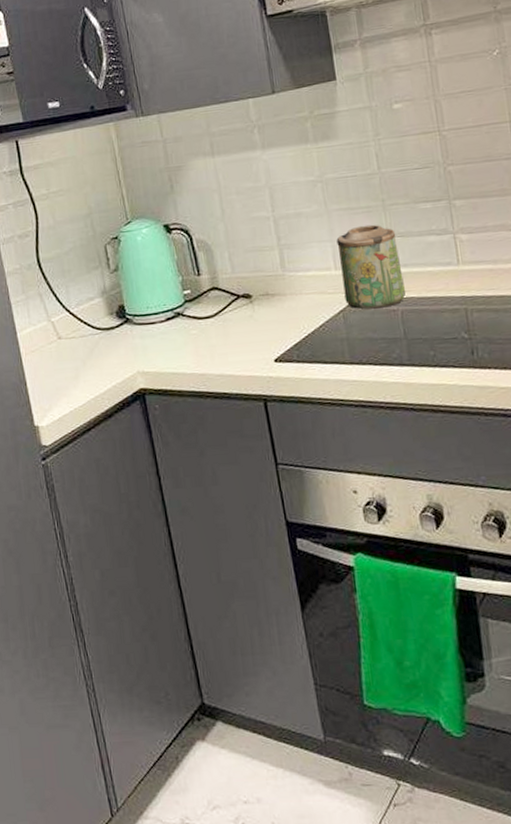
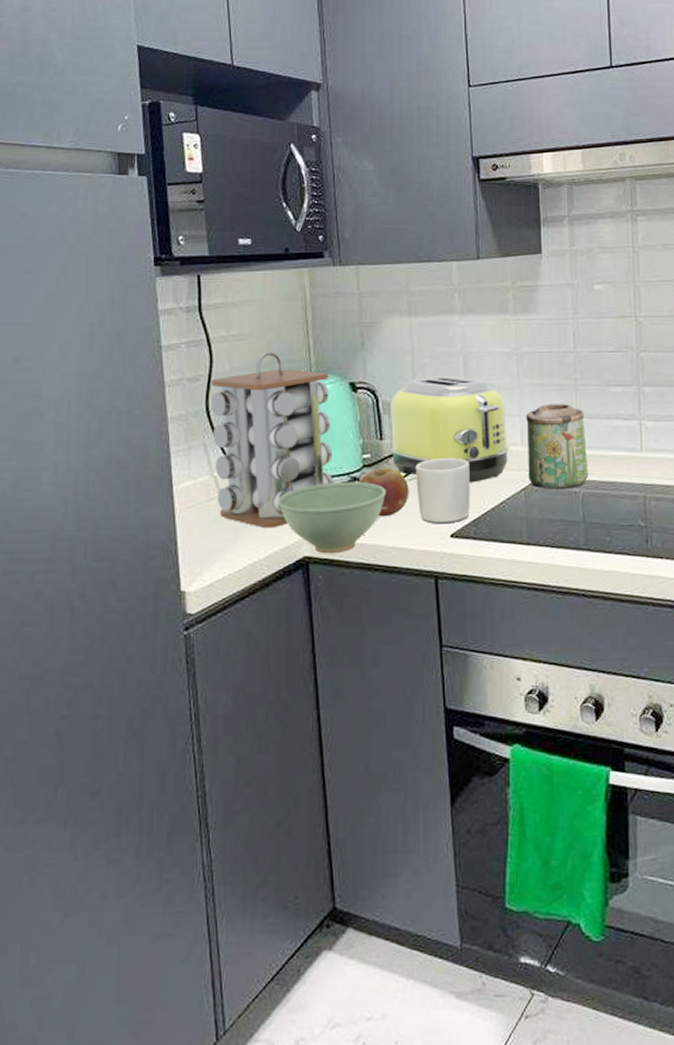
spice rack: none [39,203,160,366] -> present [211,351,334,529]
bowl: none [110,316,209,385] -> present [278,481,386,554]
fruit: none [181,300,231,348] -> present [358,467,409,517]
toaster: none [204,208,324,309] -> present [390,376,510,483]
mug: none [233,286,291,351] -> present [415,458,470,524]

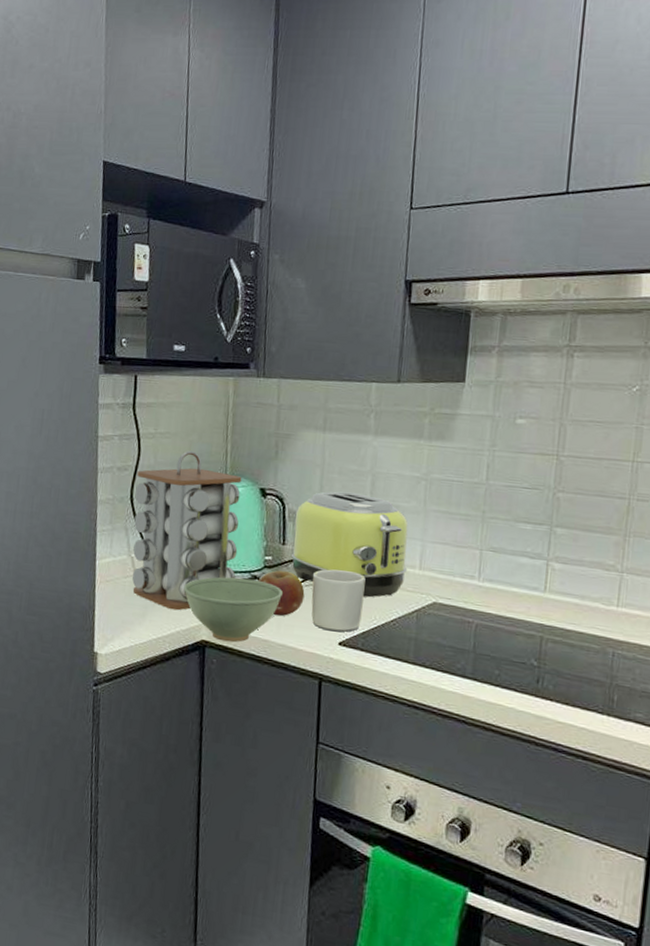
canister: present [526,403,589,489] -> none [422,531,489,618]

